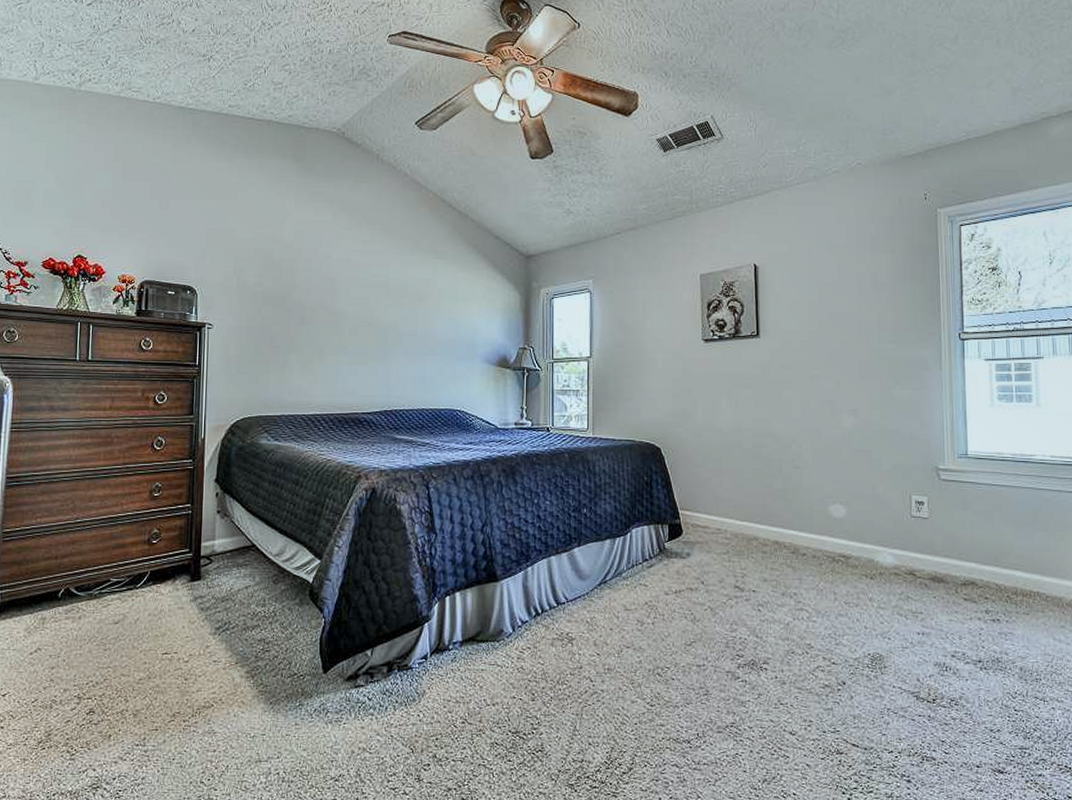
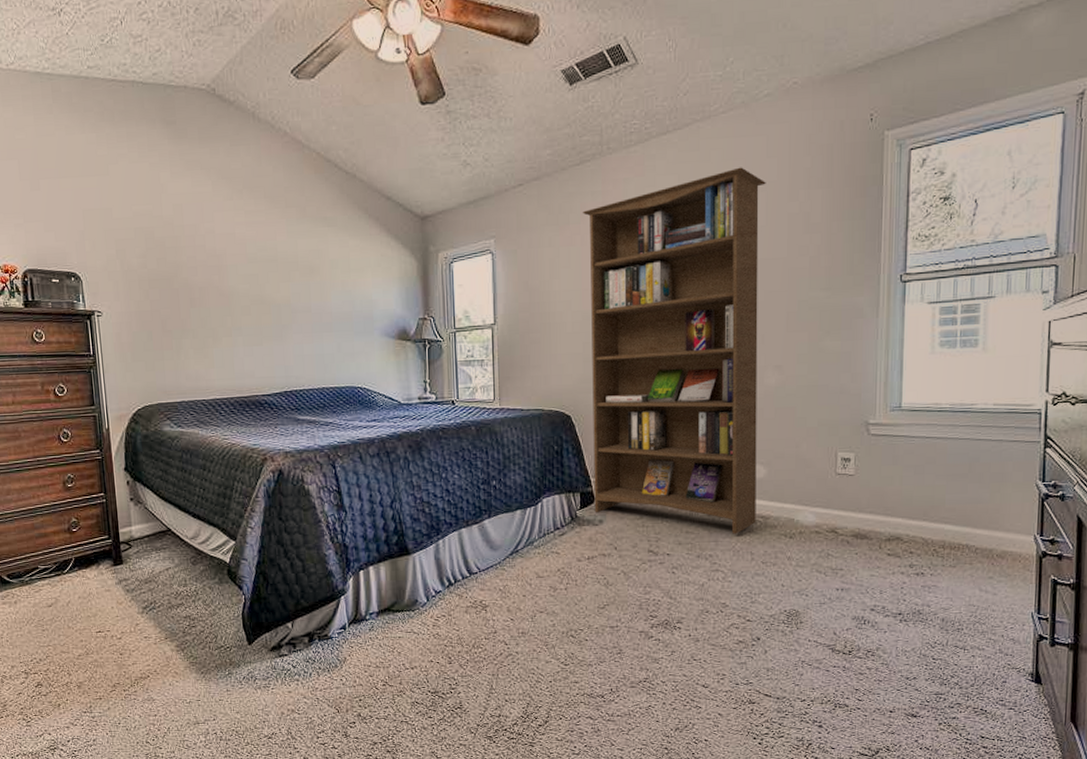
bookcase: none [674,231,838,573] -> present [583,167,766,534]

